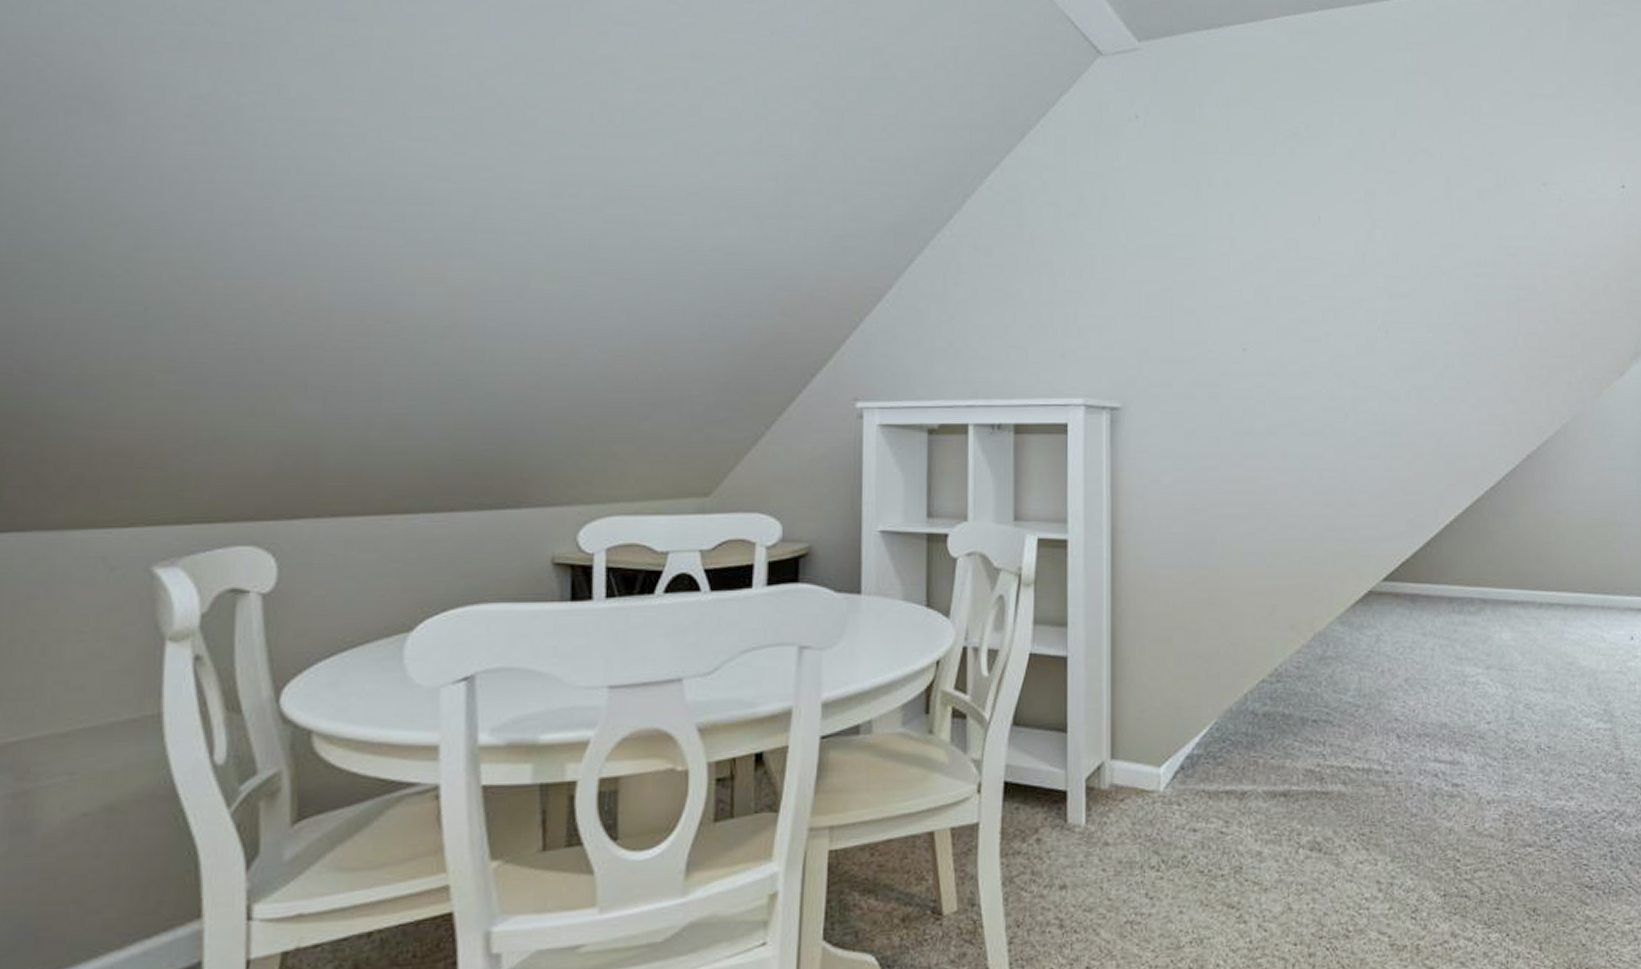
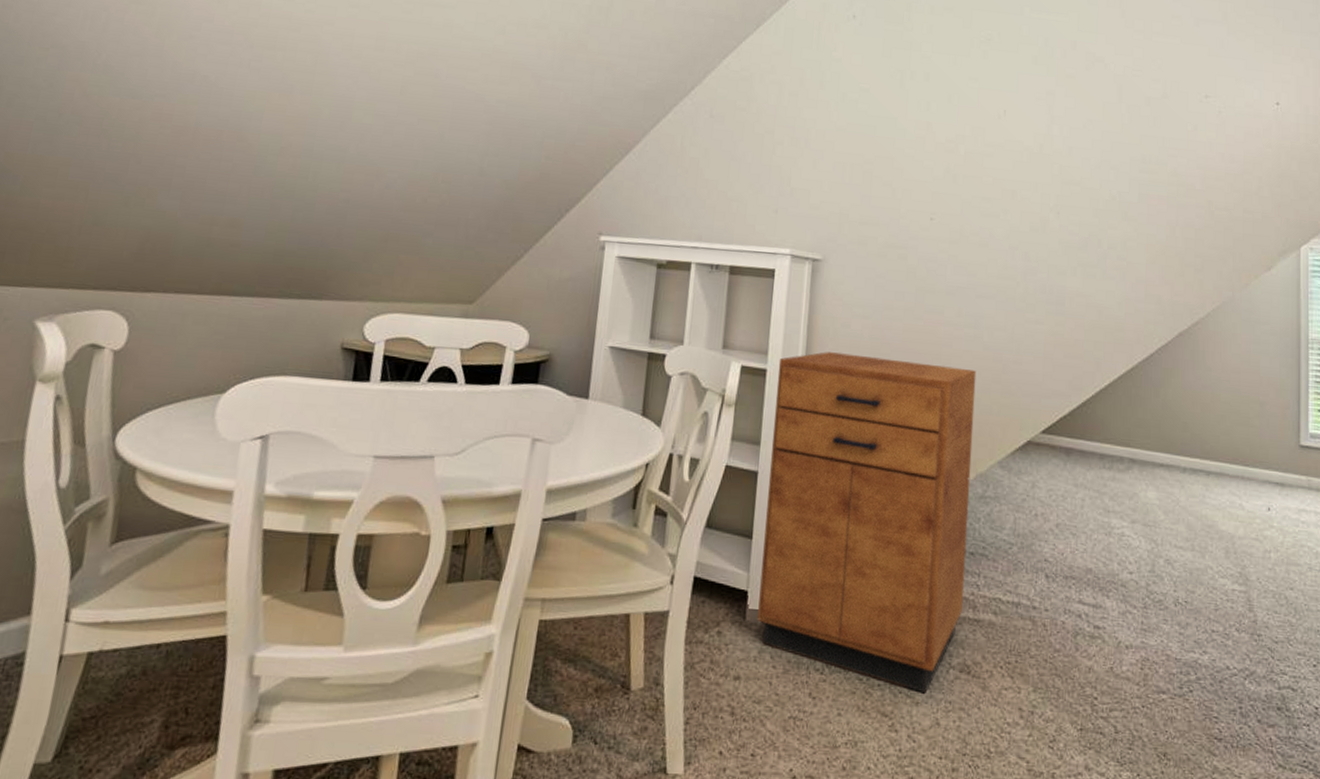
cabinet: none [1080,513,1309,879] -> present [757,352,977,694]

